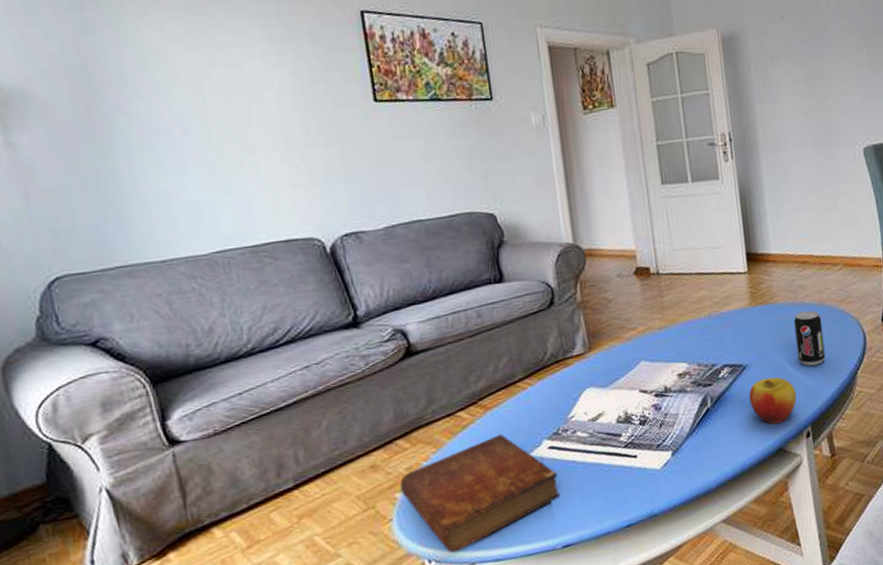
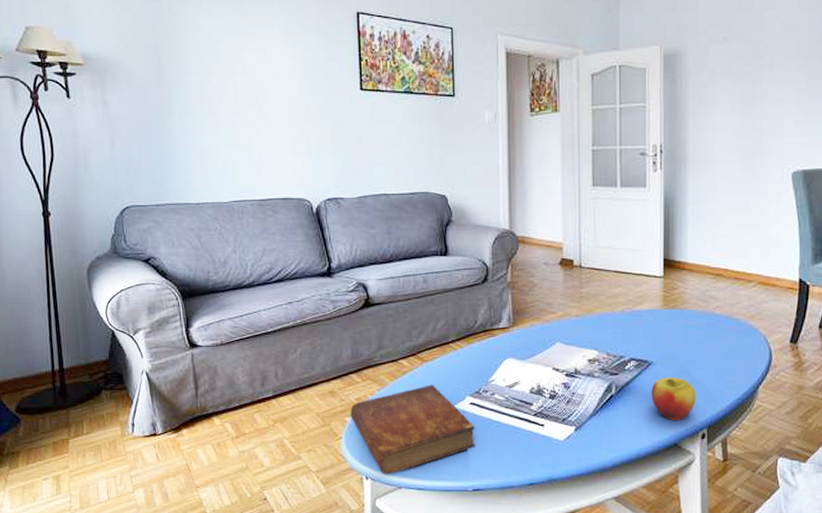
beverage can: present [794,310,826,366] -> none [702,321,730,374]

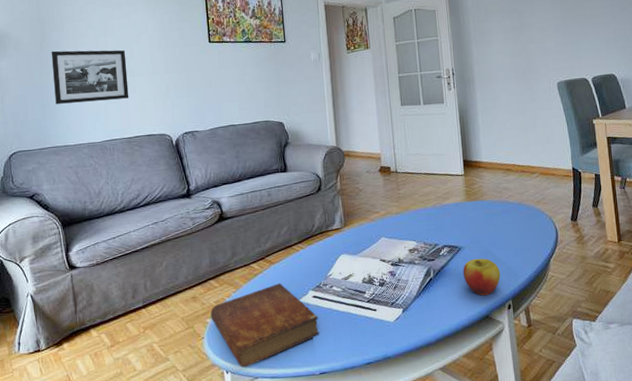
picture frame: none [170,87,262,153] -> present [51,50,129,104]

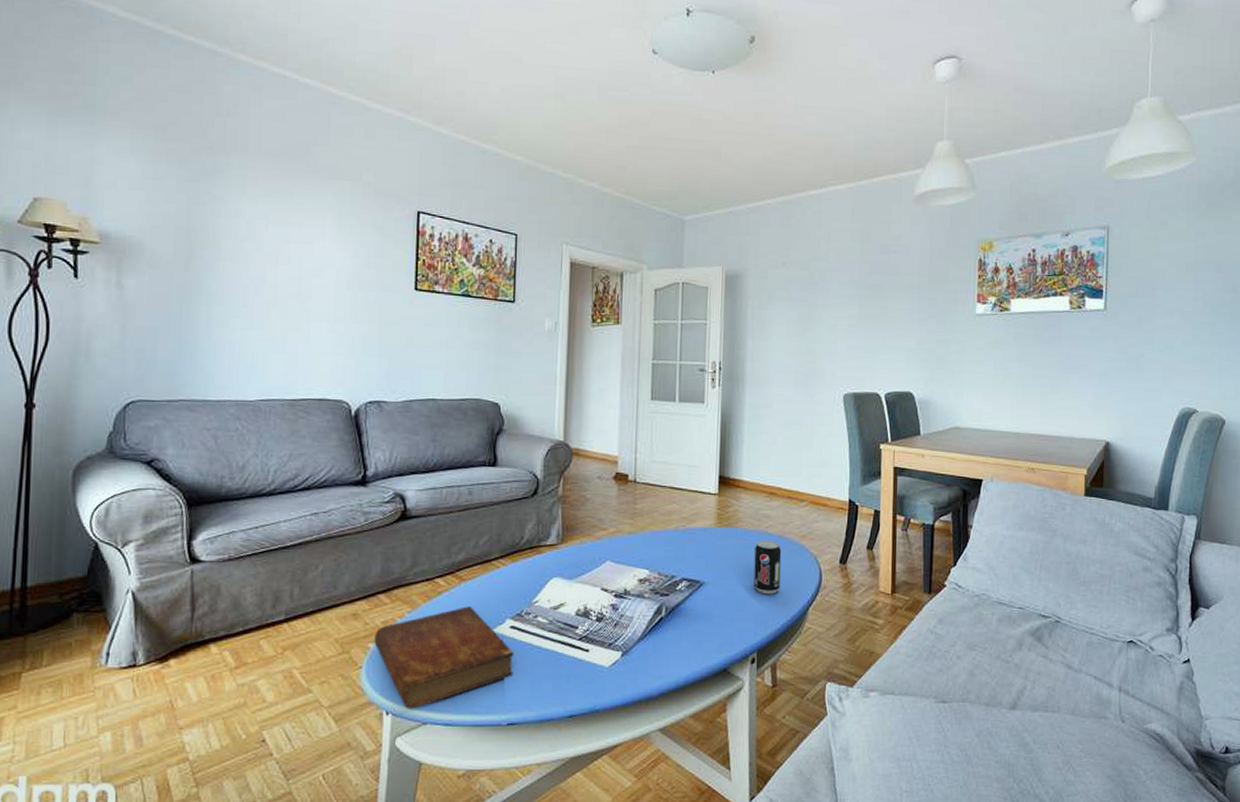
picture frame: present [51,50,129,104] -> none [198,274,302,349]
apple: present [463,258,501,296] -> none [702,598,747,644]
beverage can: none [499,208,525,252] -> present [753,540,782,595]

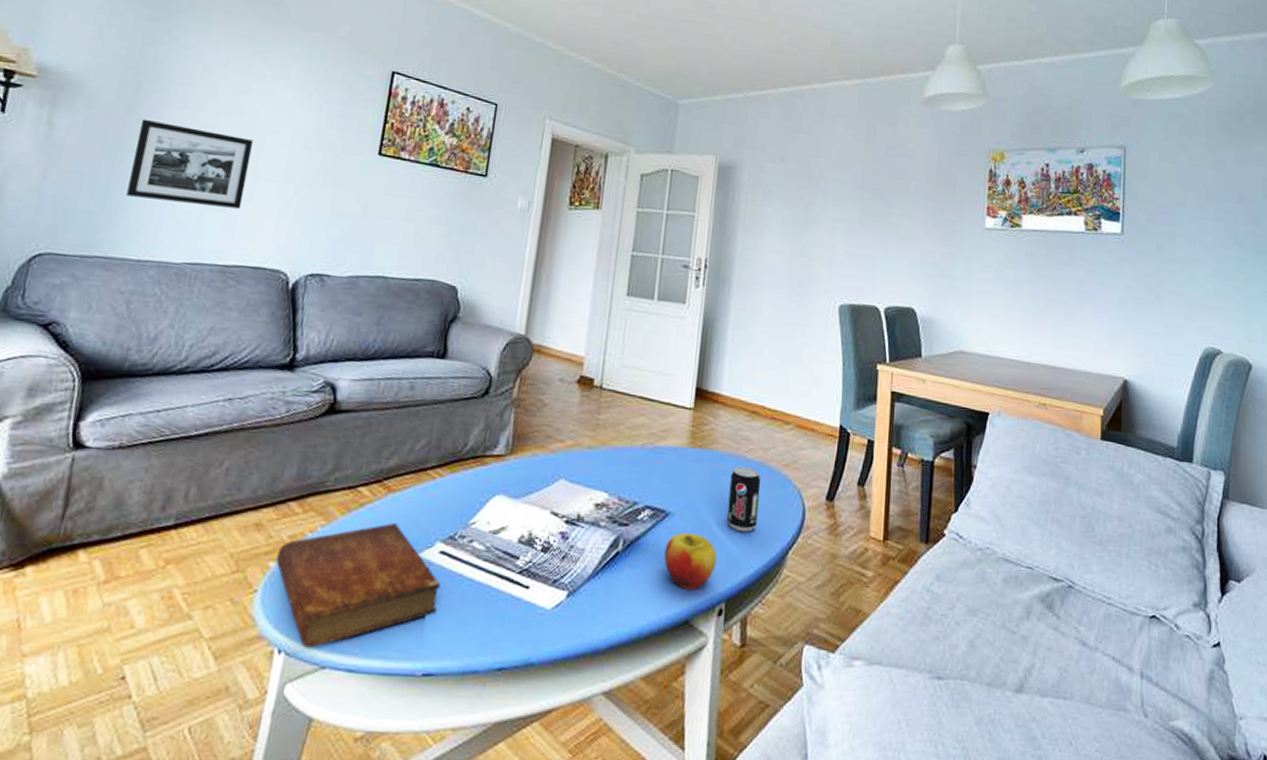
picture frame: none [198,274,302,349] -> present [126,118,254,209]
apple: none [702,598,747,644] -> present [664,532,717,590]

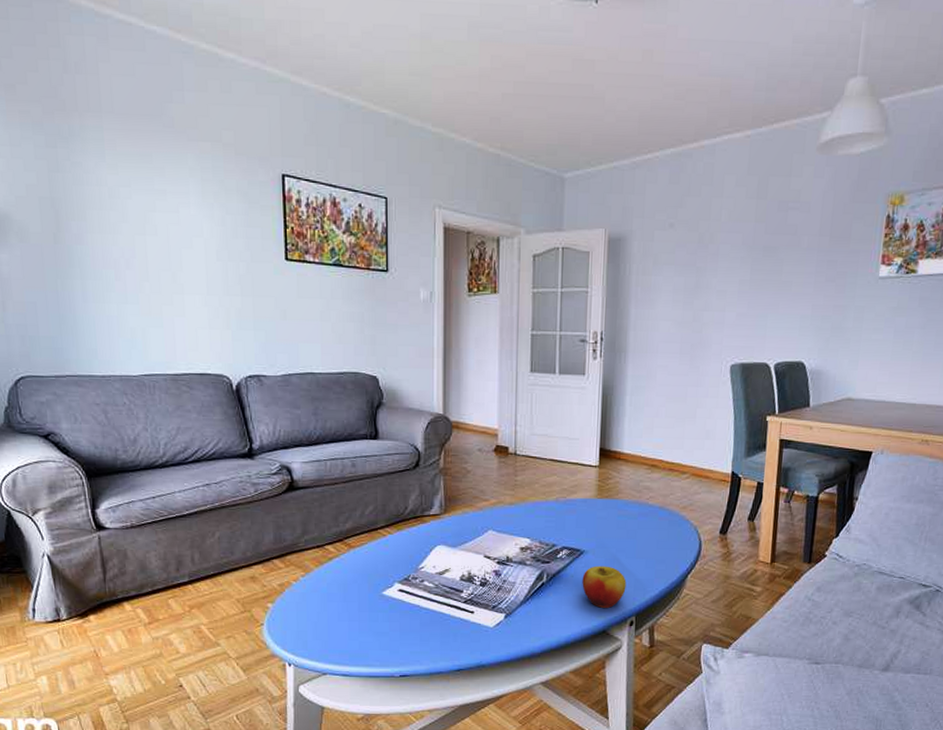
picture frame: present [126,118,254,209] -> none [69,246,176,323]
bible: present [276,523,441,648] -> none [272,571,403,661]
beverage can: present [726,466,761,533] -> none [633,511,662,563]

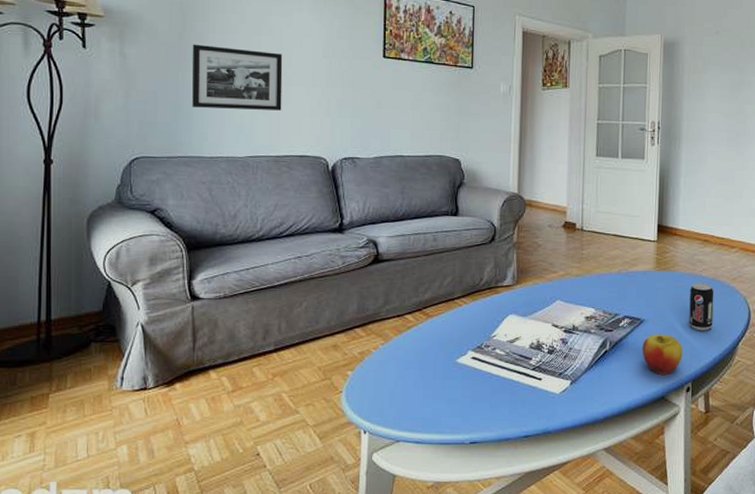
picture frame: none [69,246,176,323] -> present [192,44,283,111]
beverage can: none [633,511,662,563] -> present [689,282,714,331]

